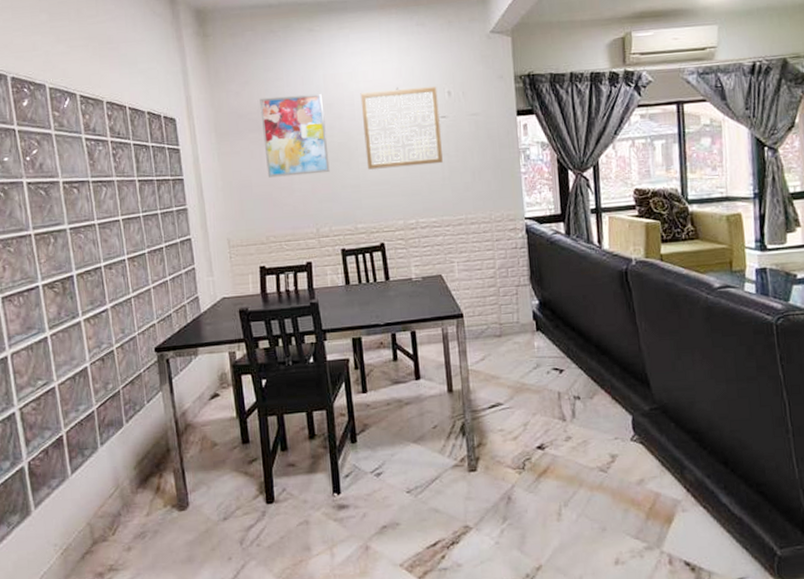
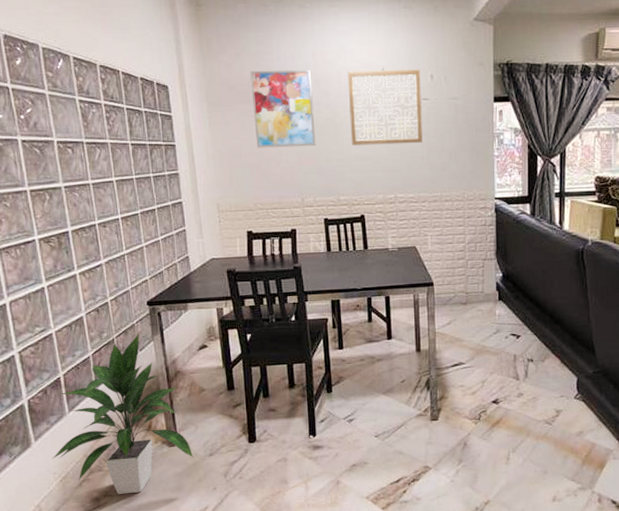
indoor plant: none [52,384,206,568] -> present [52,334,194,494]

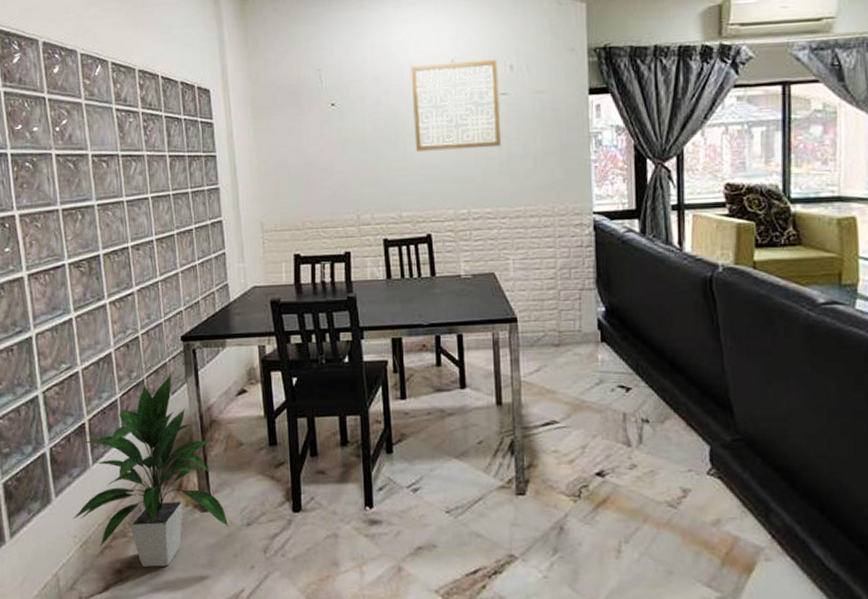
wall art: present [250,69,316,148] -> none [300,64,374,157]

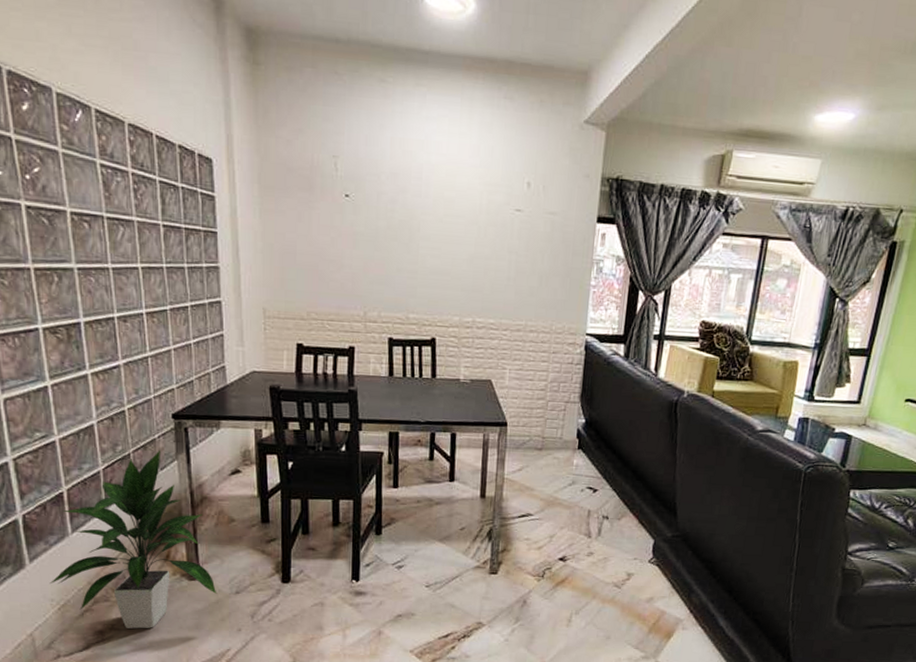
wall art: present [410,59,501,152] -> none [427,167,516,262]

